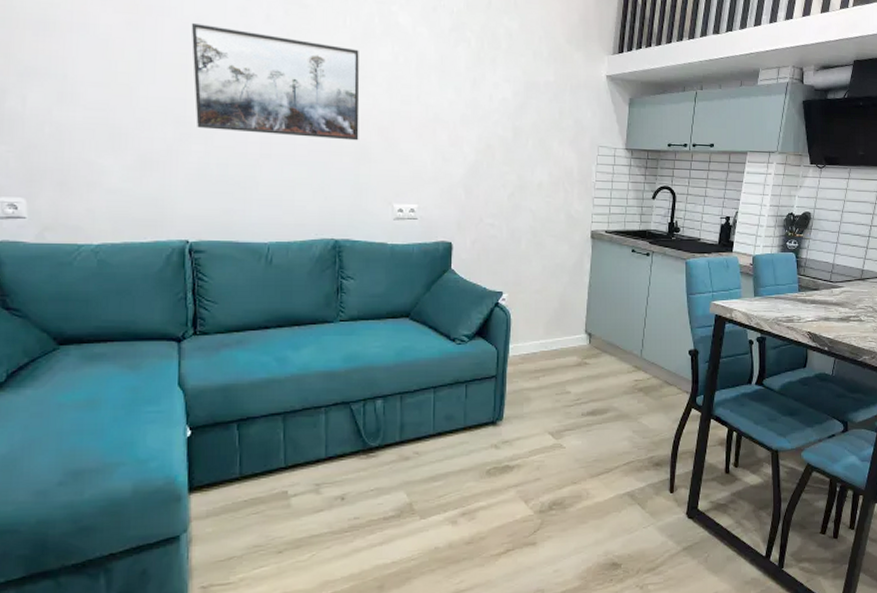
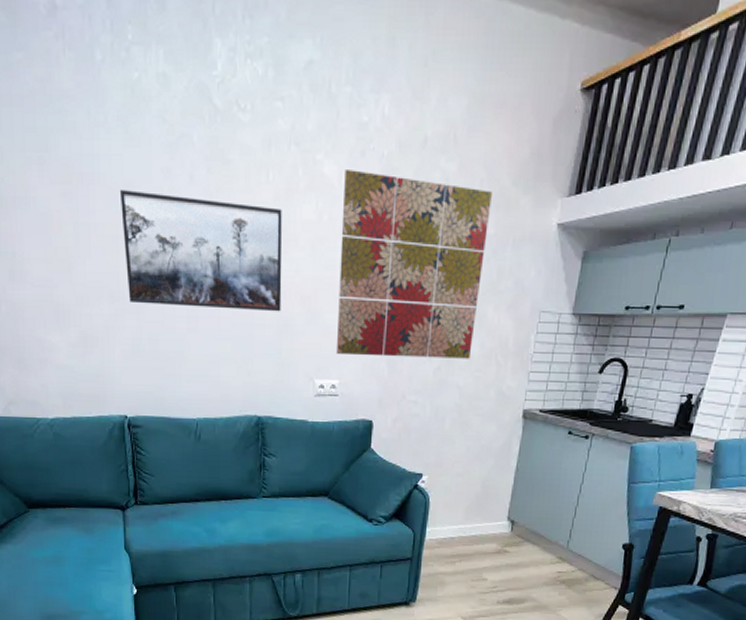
wall art: none [414,21,550,186] -> present [335,170,492,359]

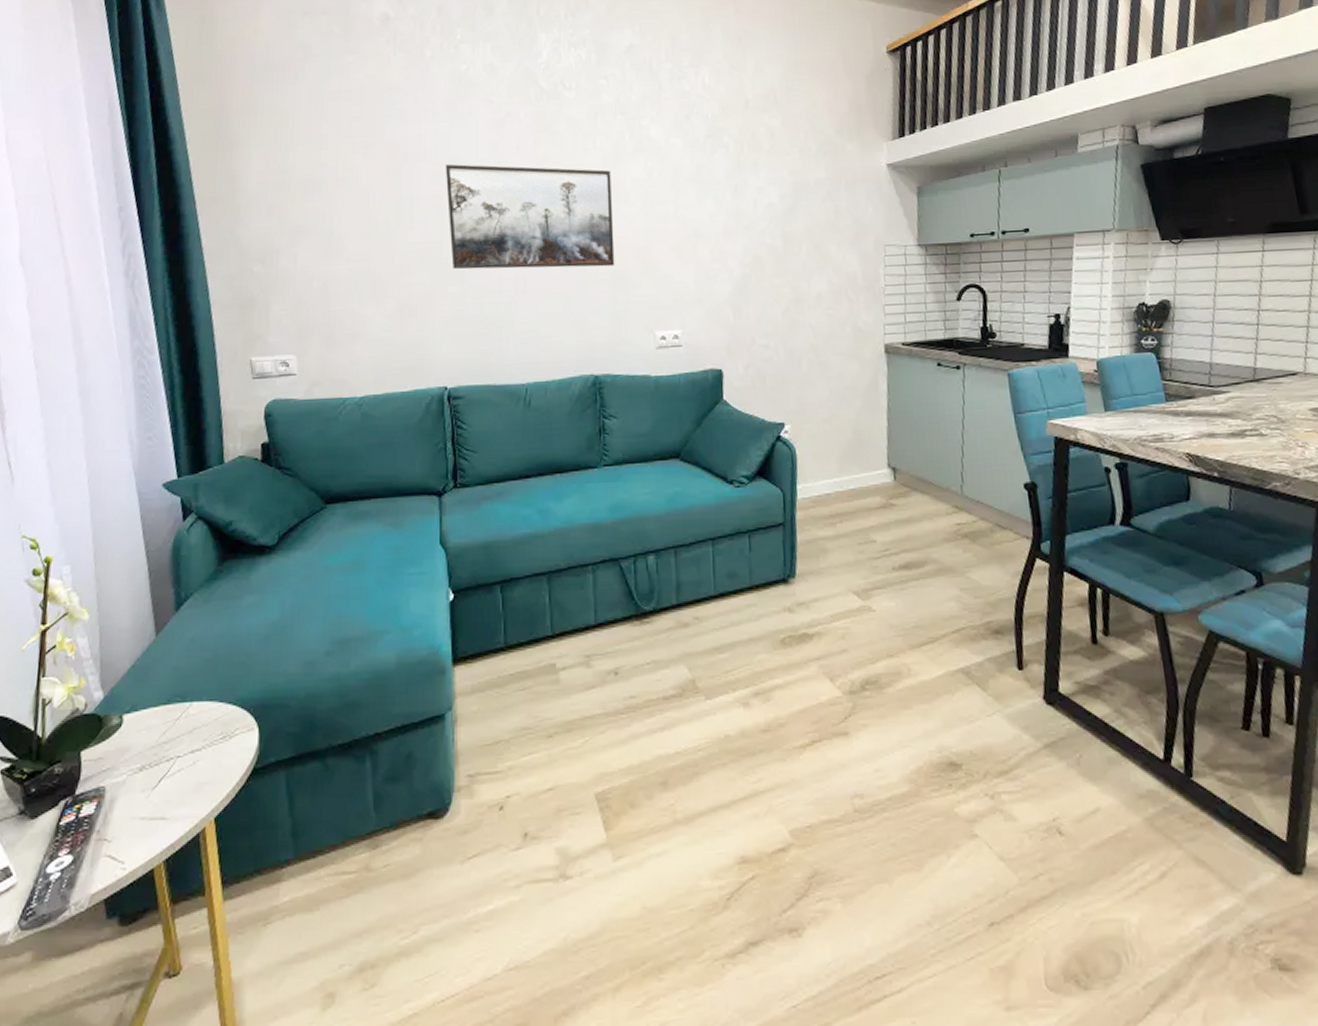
wall art: present [335,170,492,359] -> none [671,131,820,303]

